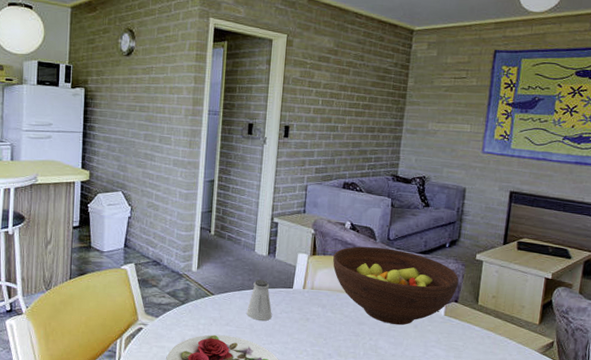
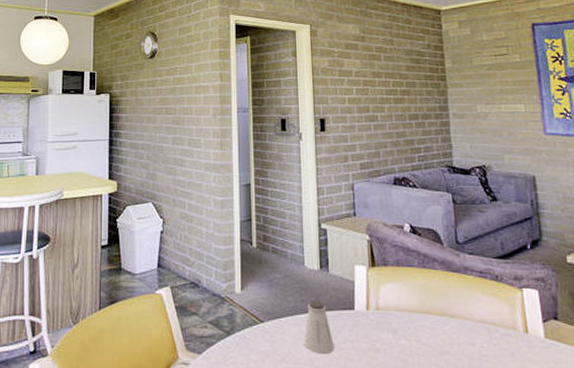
fruit bowl: present [333,246,459,325] -> none [396,253,554,353]

